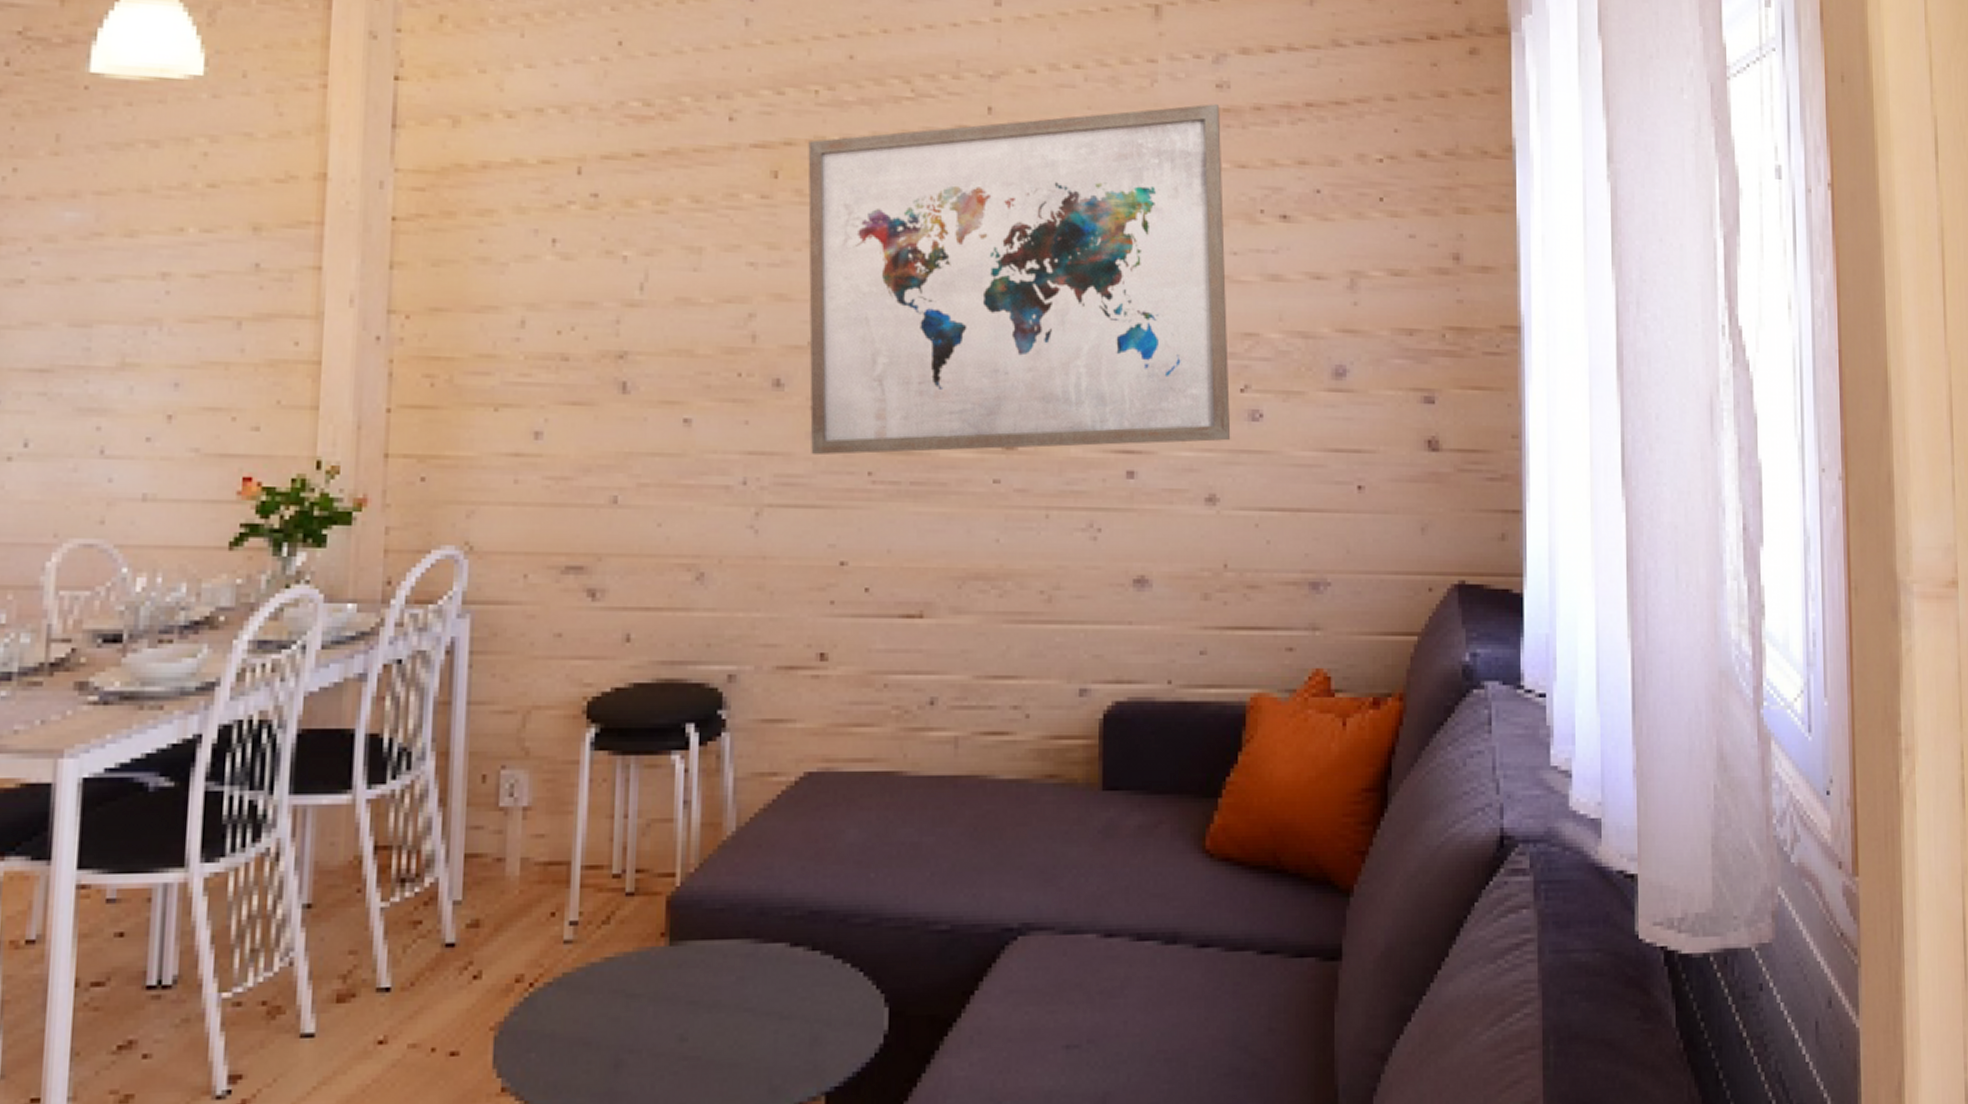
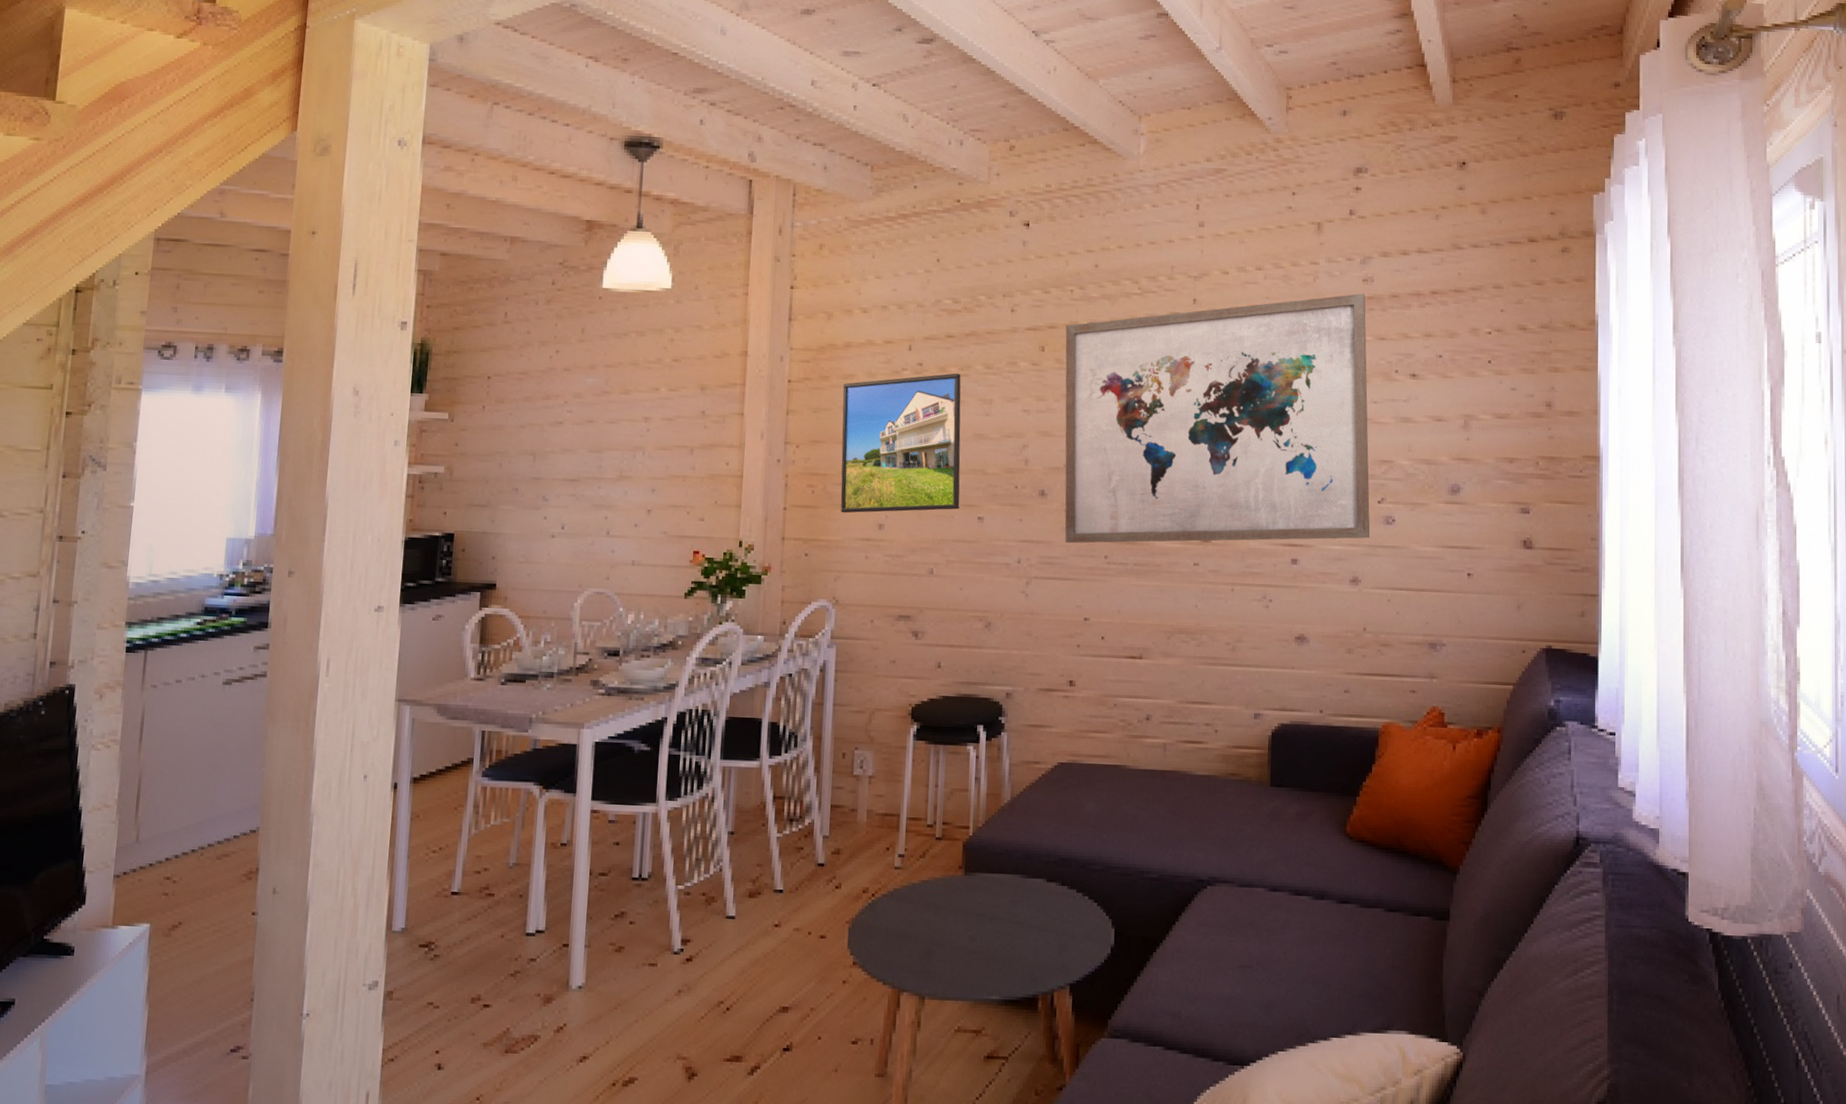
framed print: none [475,208,657,416] -> present [840,373,961,513]

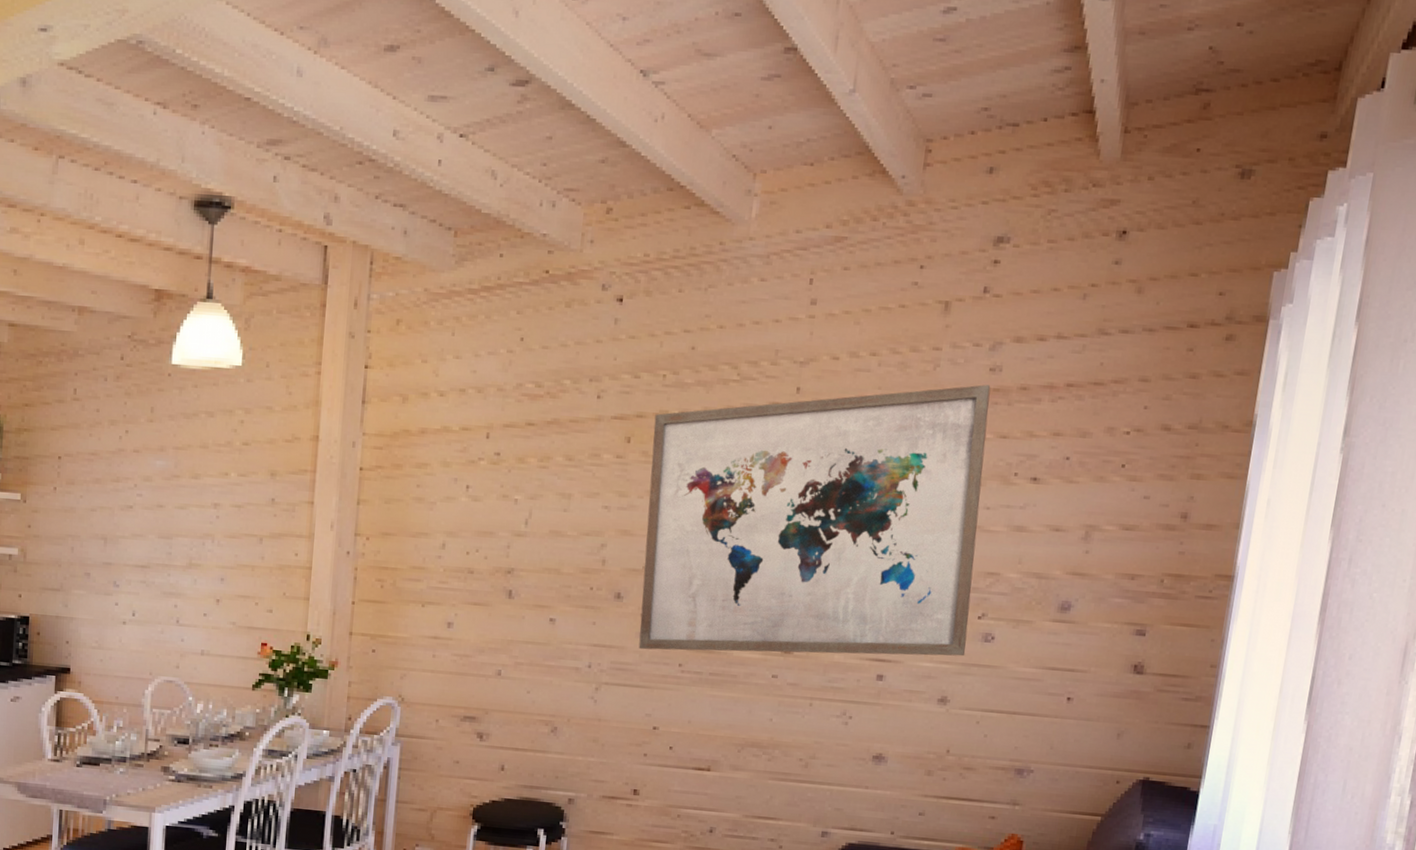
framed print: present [840,373,961,513] -> none [409,464,540,610]

